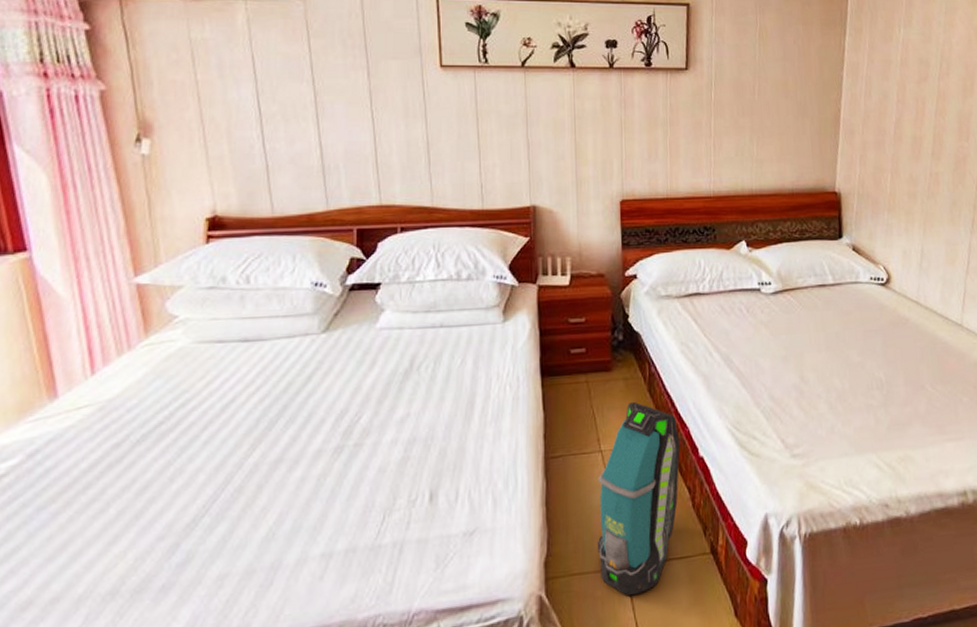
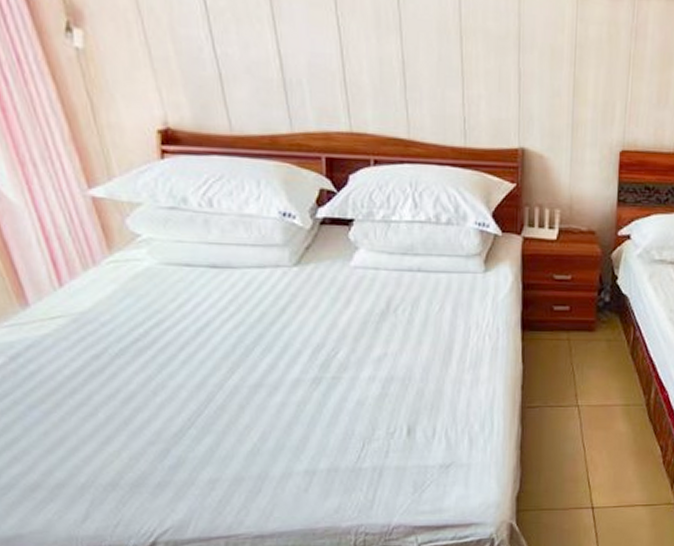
backpack: present [597,401,681,596] -> none [567,363,658,532]

